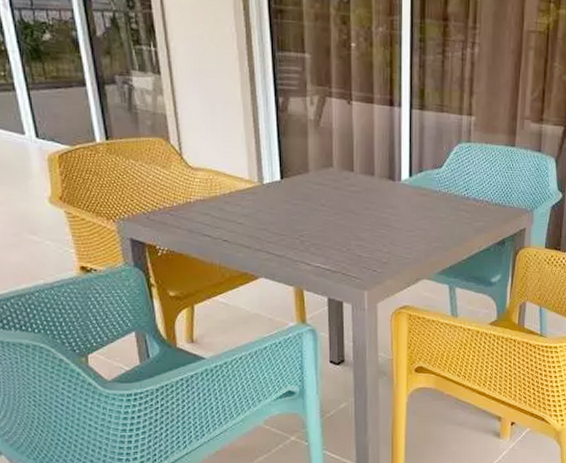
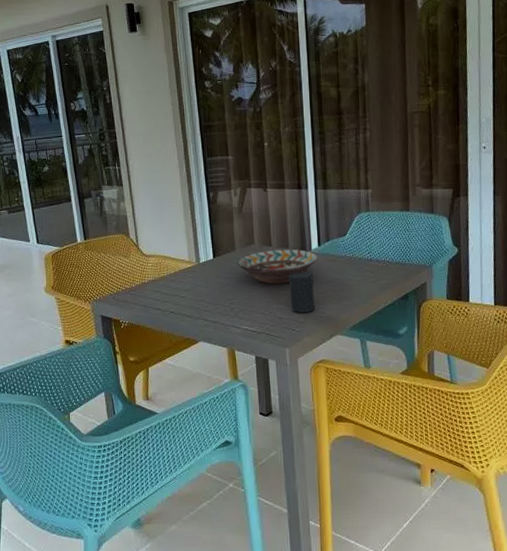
decorative bowl: none [310,176,409,217] -> present [236,249,318,284]
cup: none [372,205,402,253] -> present [289,272,316,314]

